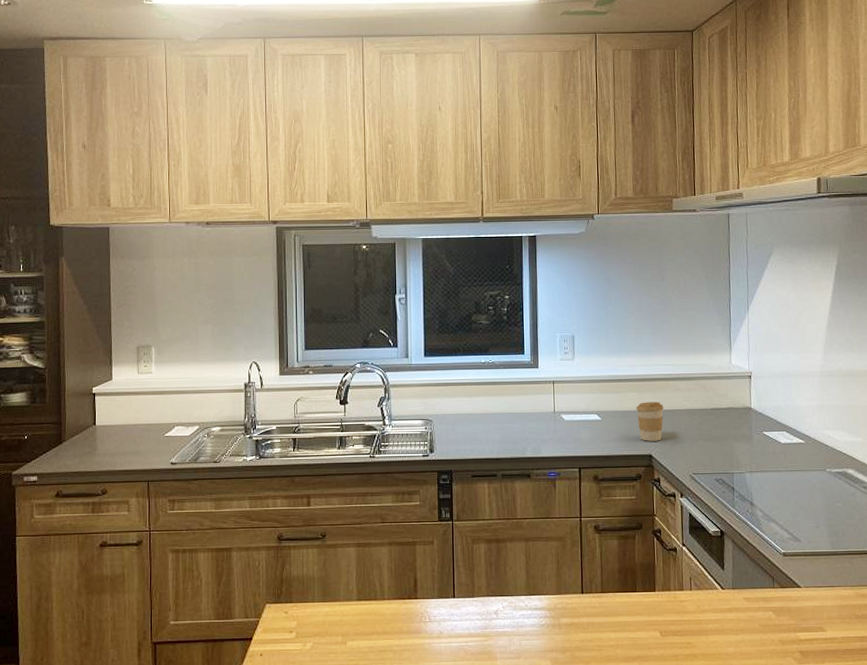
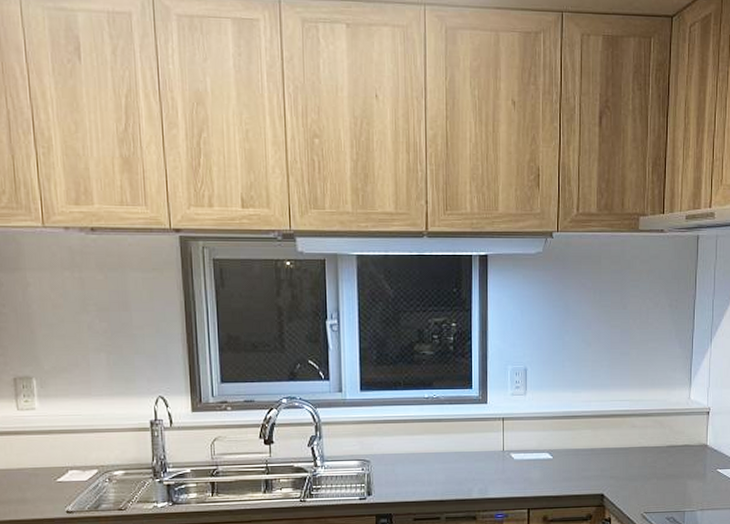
coffee cup: present [636,401,664,441] -> none [590,439,618,481]

